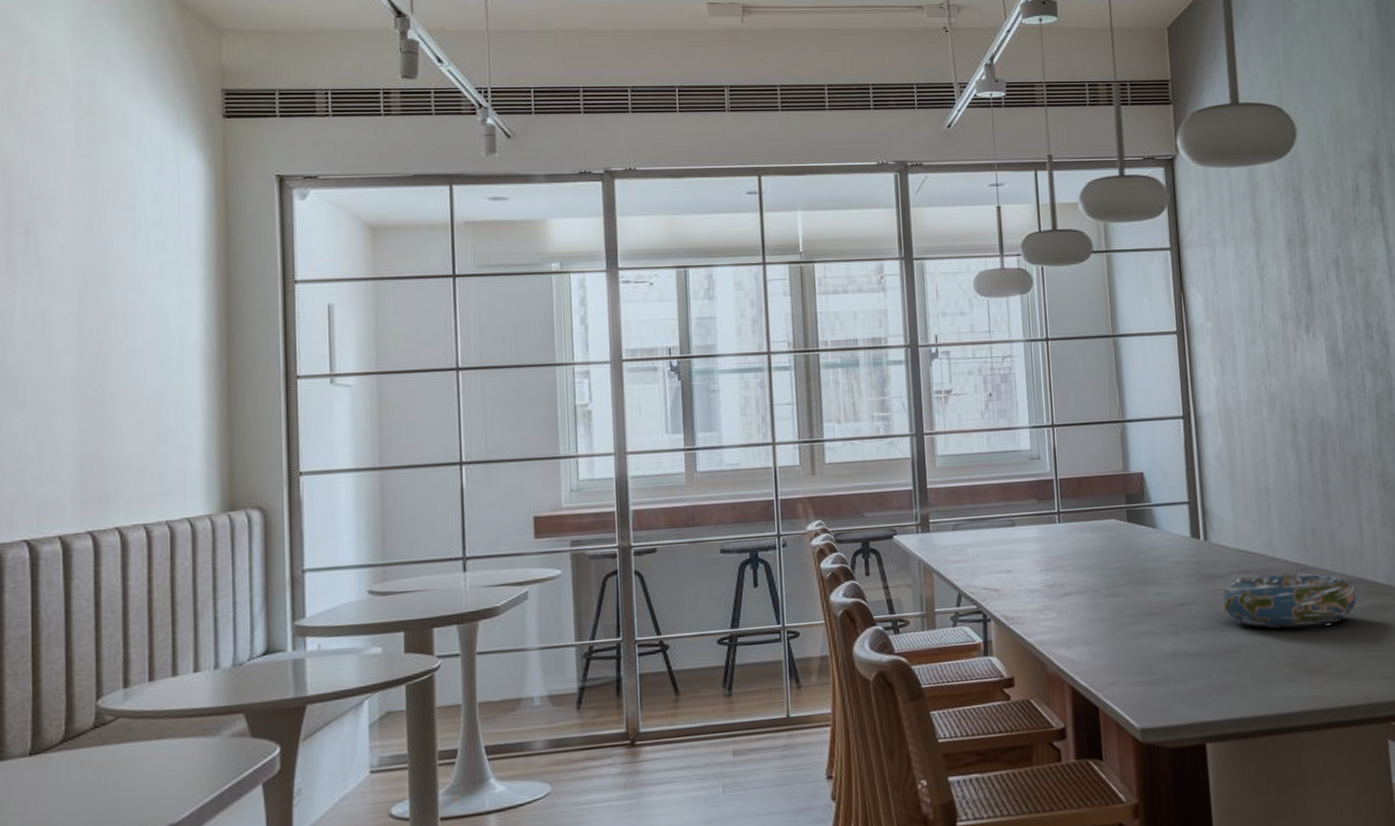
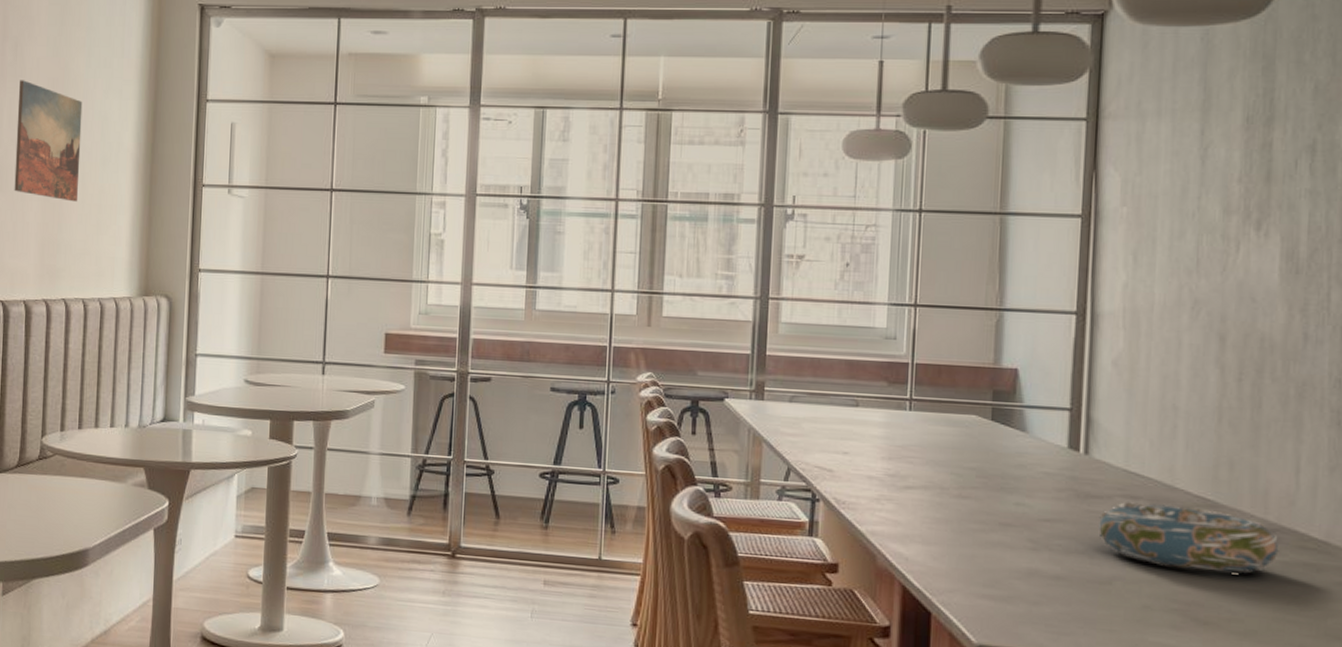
wall art: none [35,271,130,411] -> present [14,80,83,202]

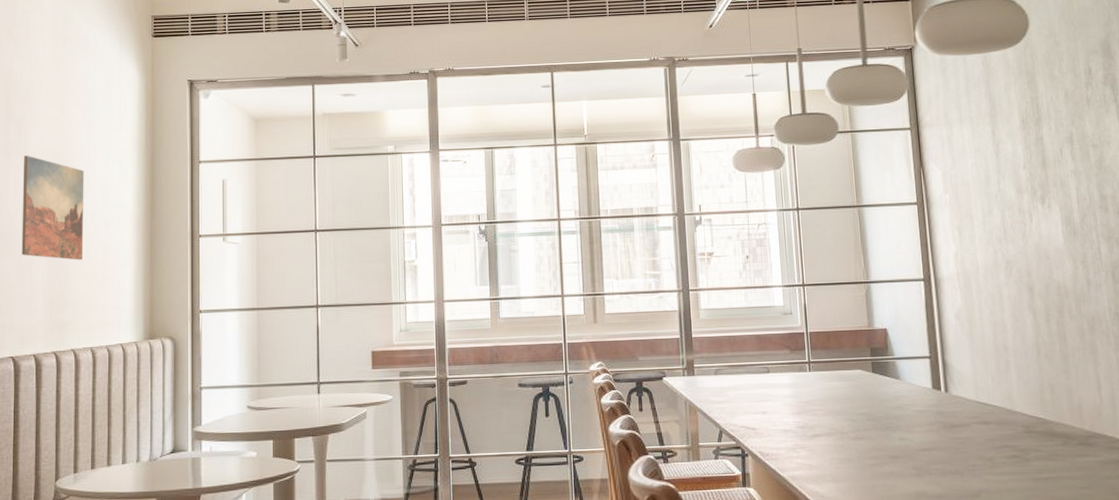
decorative bowl: present [1099,501,1279,574] -> none [963,425,1096,477]

